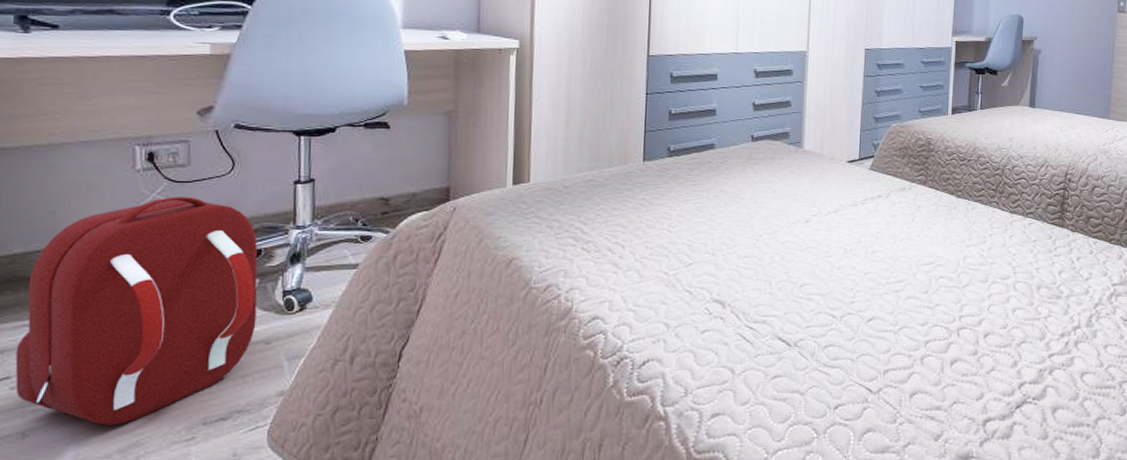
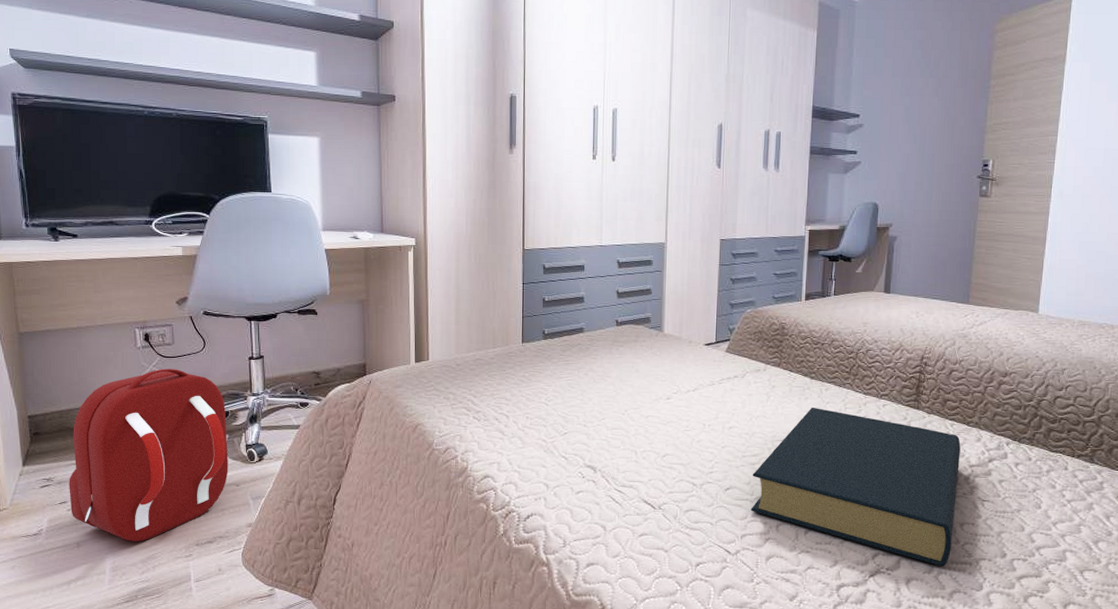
hardback book: none [894,227,1104,392] -> present [751,407,961,567]

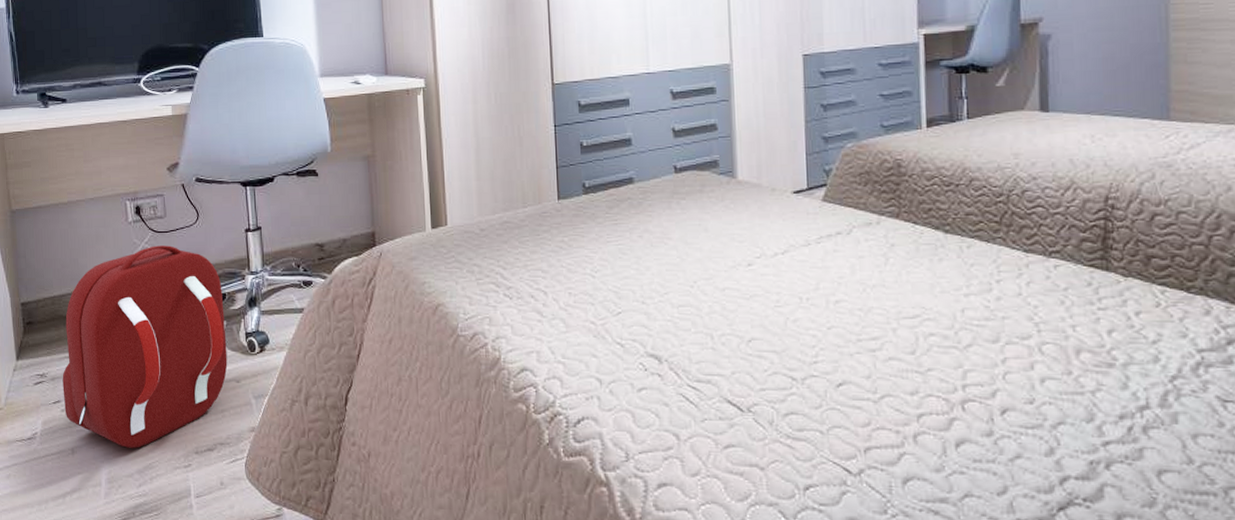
hardback book: present [751,407,961,567] -> none [873,271,1182,498]

